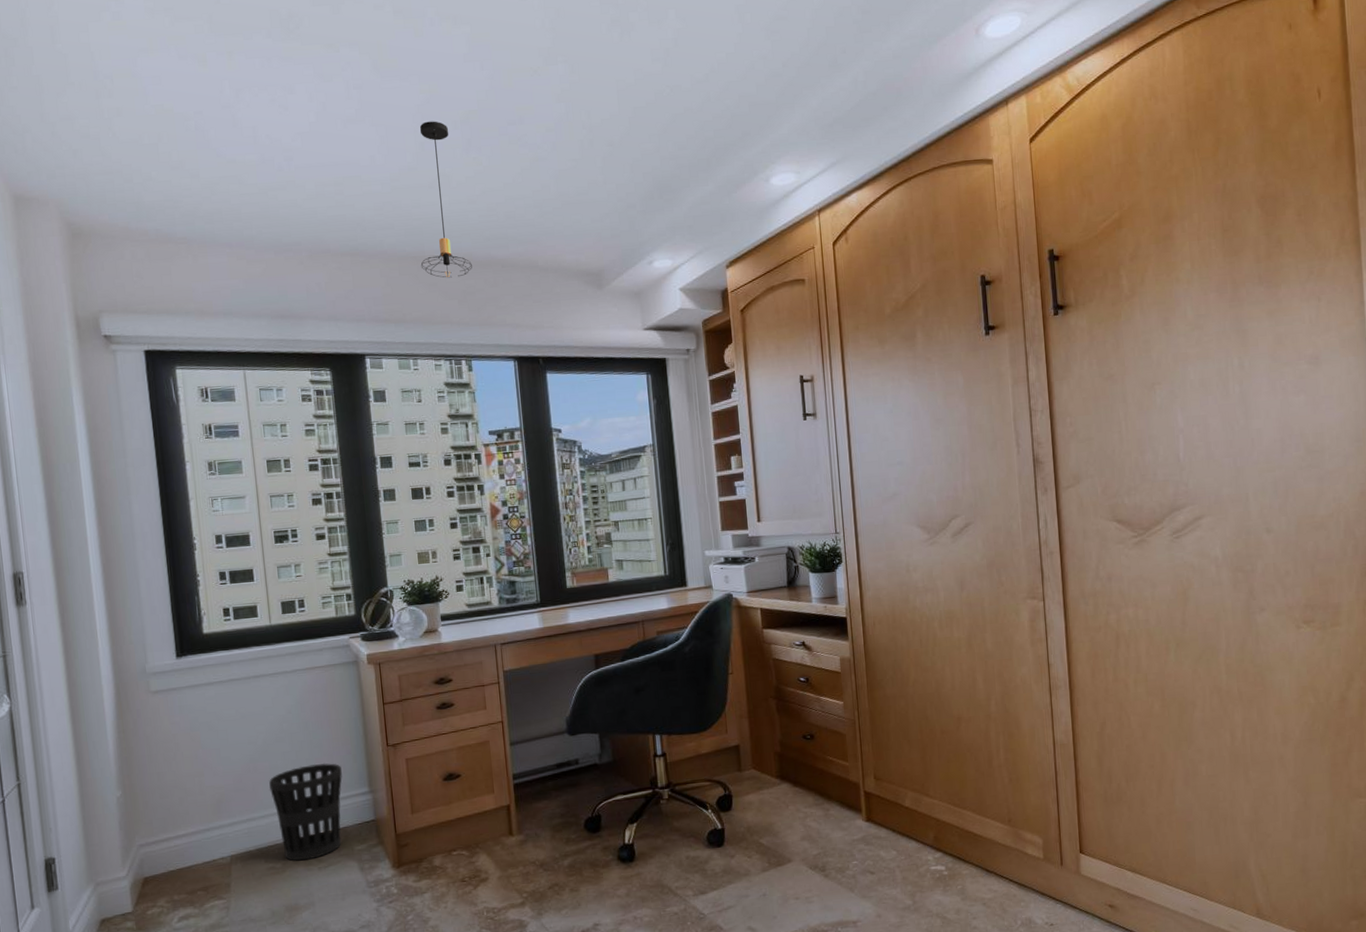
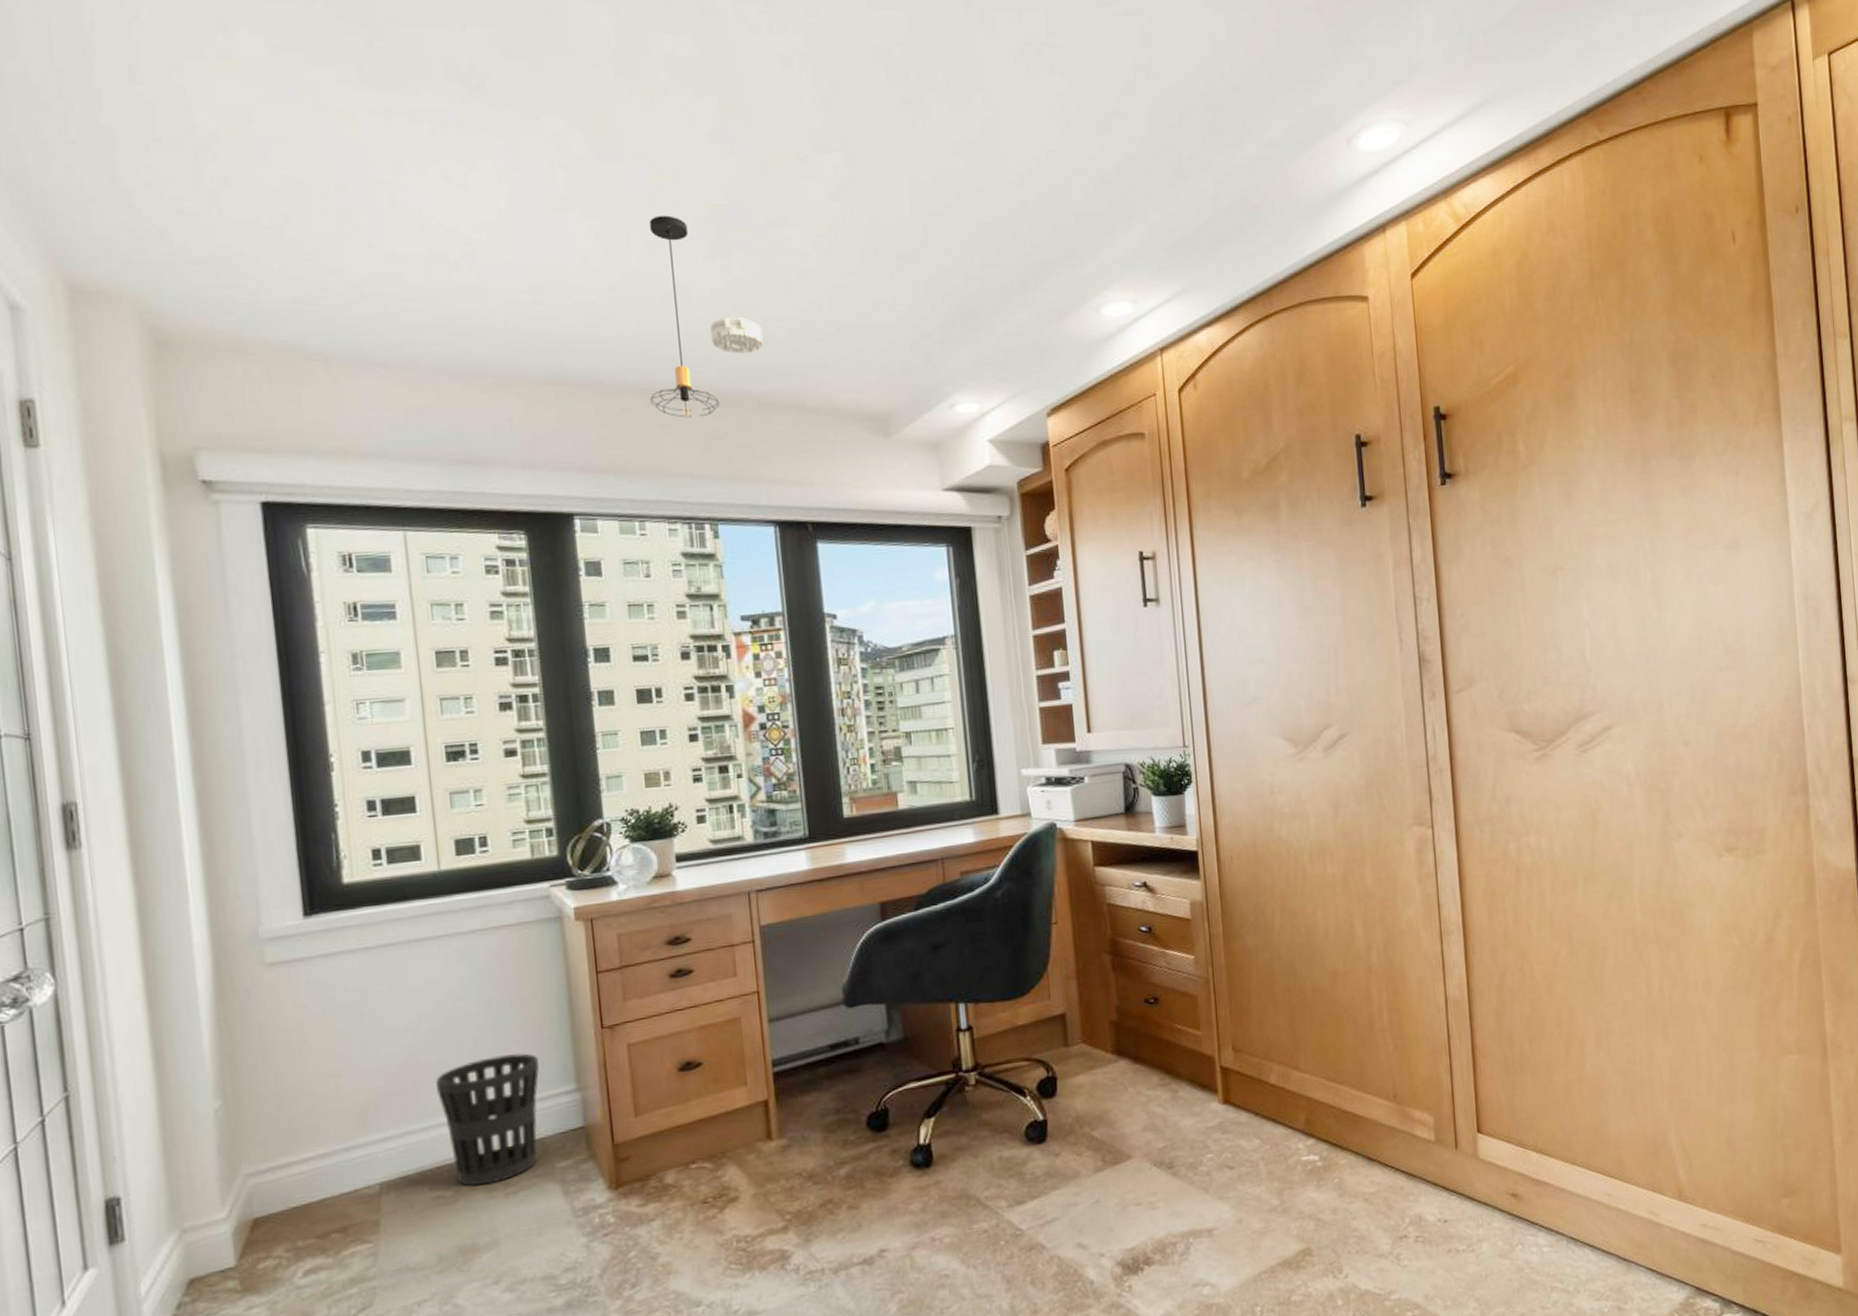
smoke detector: none [465,198,505,227] -> present [710,316,763,354]

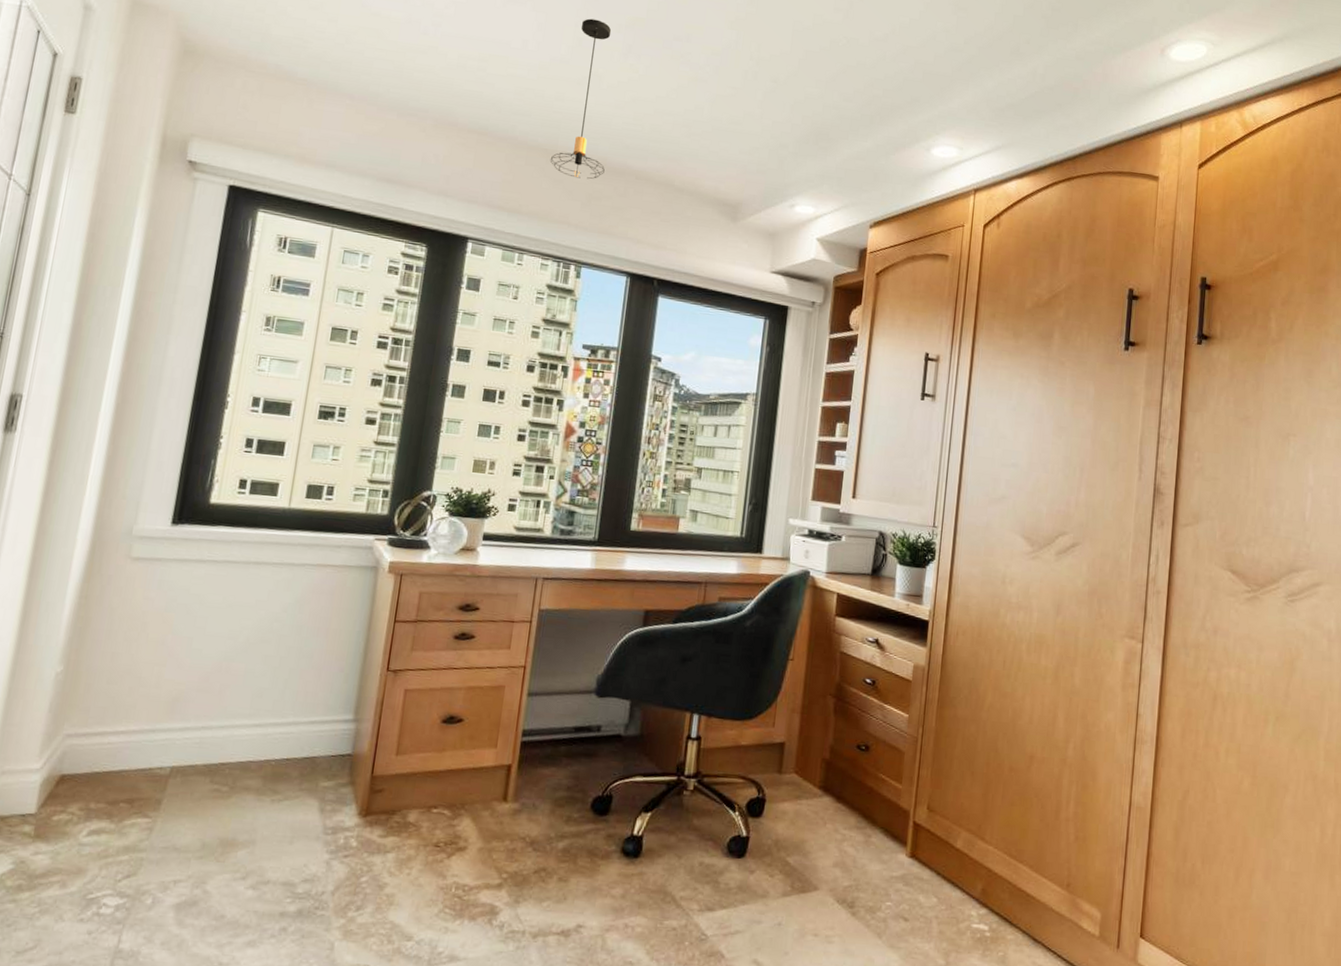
wastebasket: present [435,1053,539,1186] -> none [235,676,329,788]
smoke detector: present [710,316,763,354] -> none [609,104,652,136]

